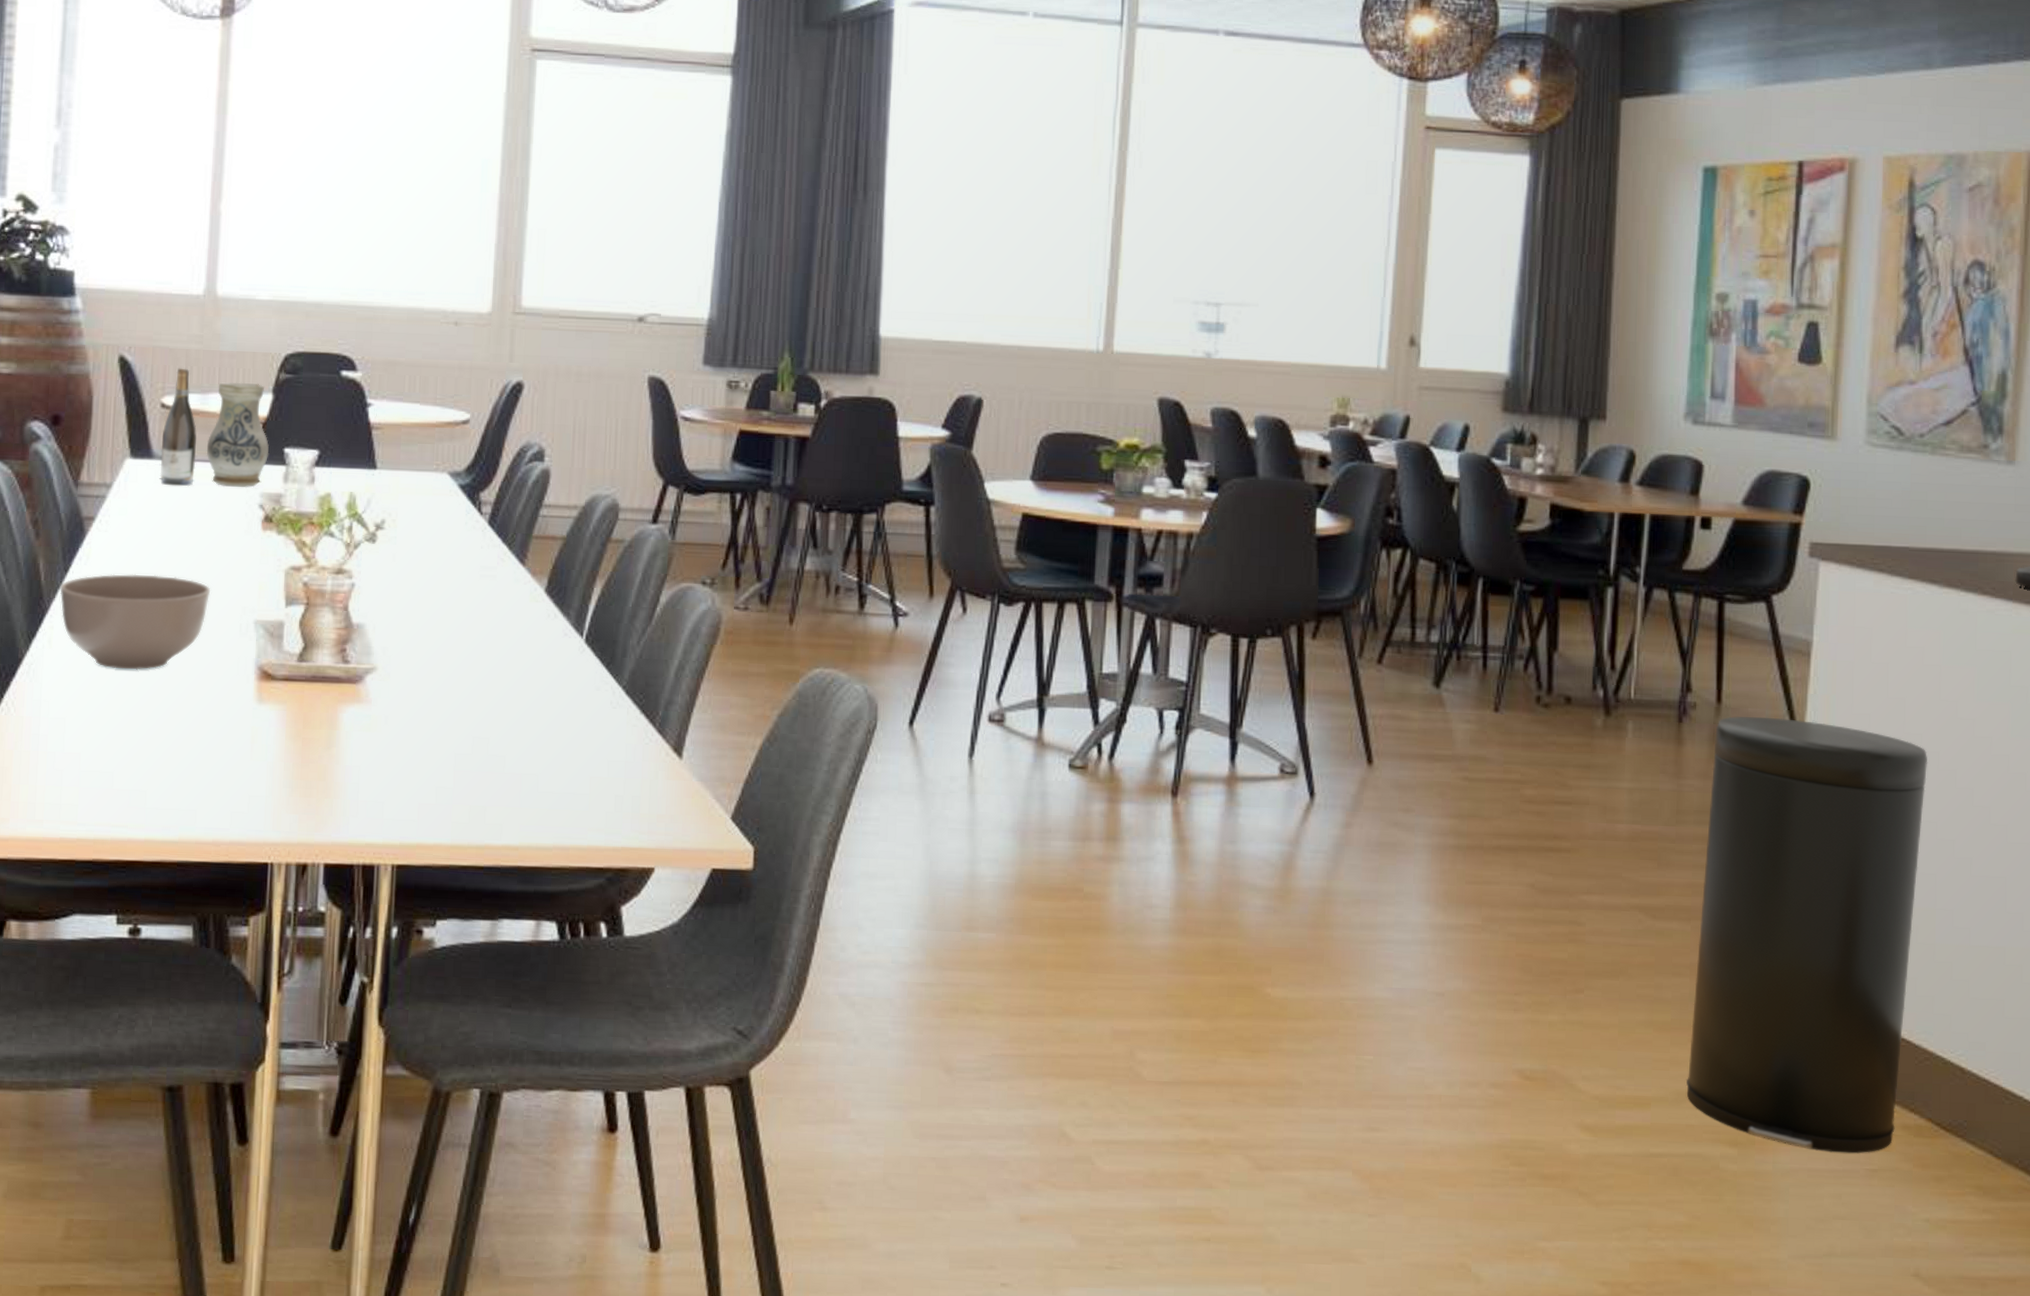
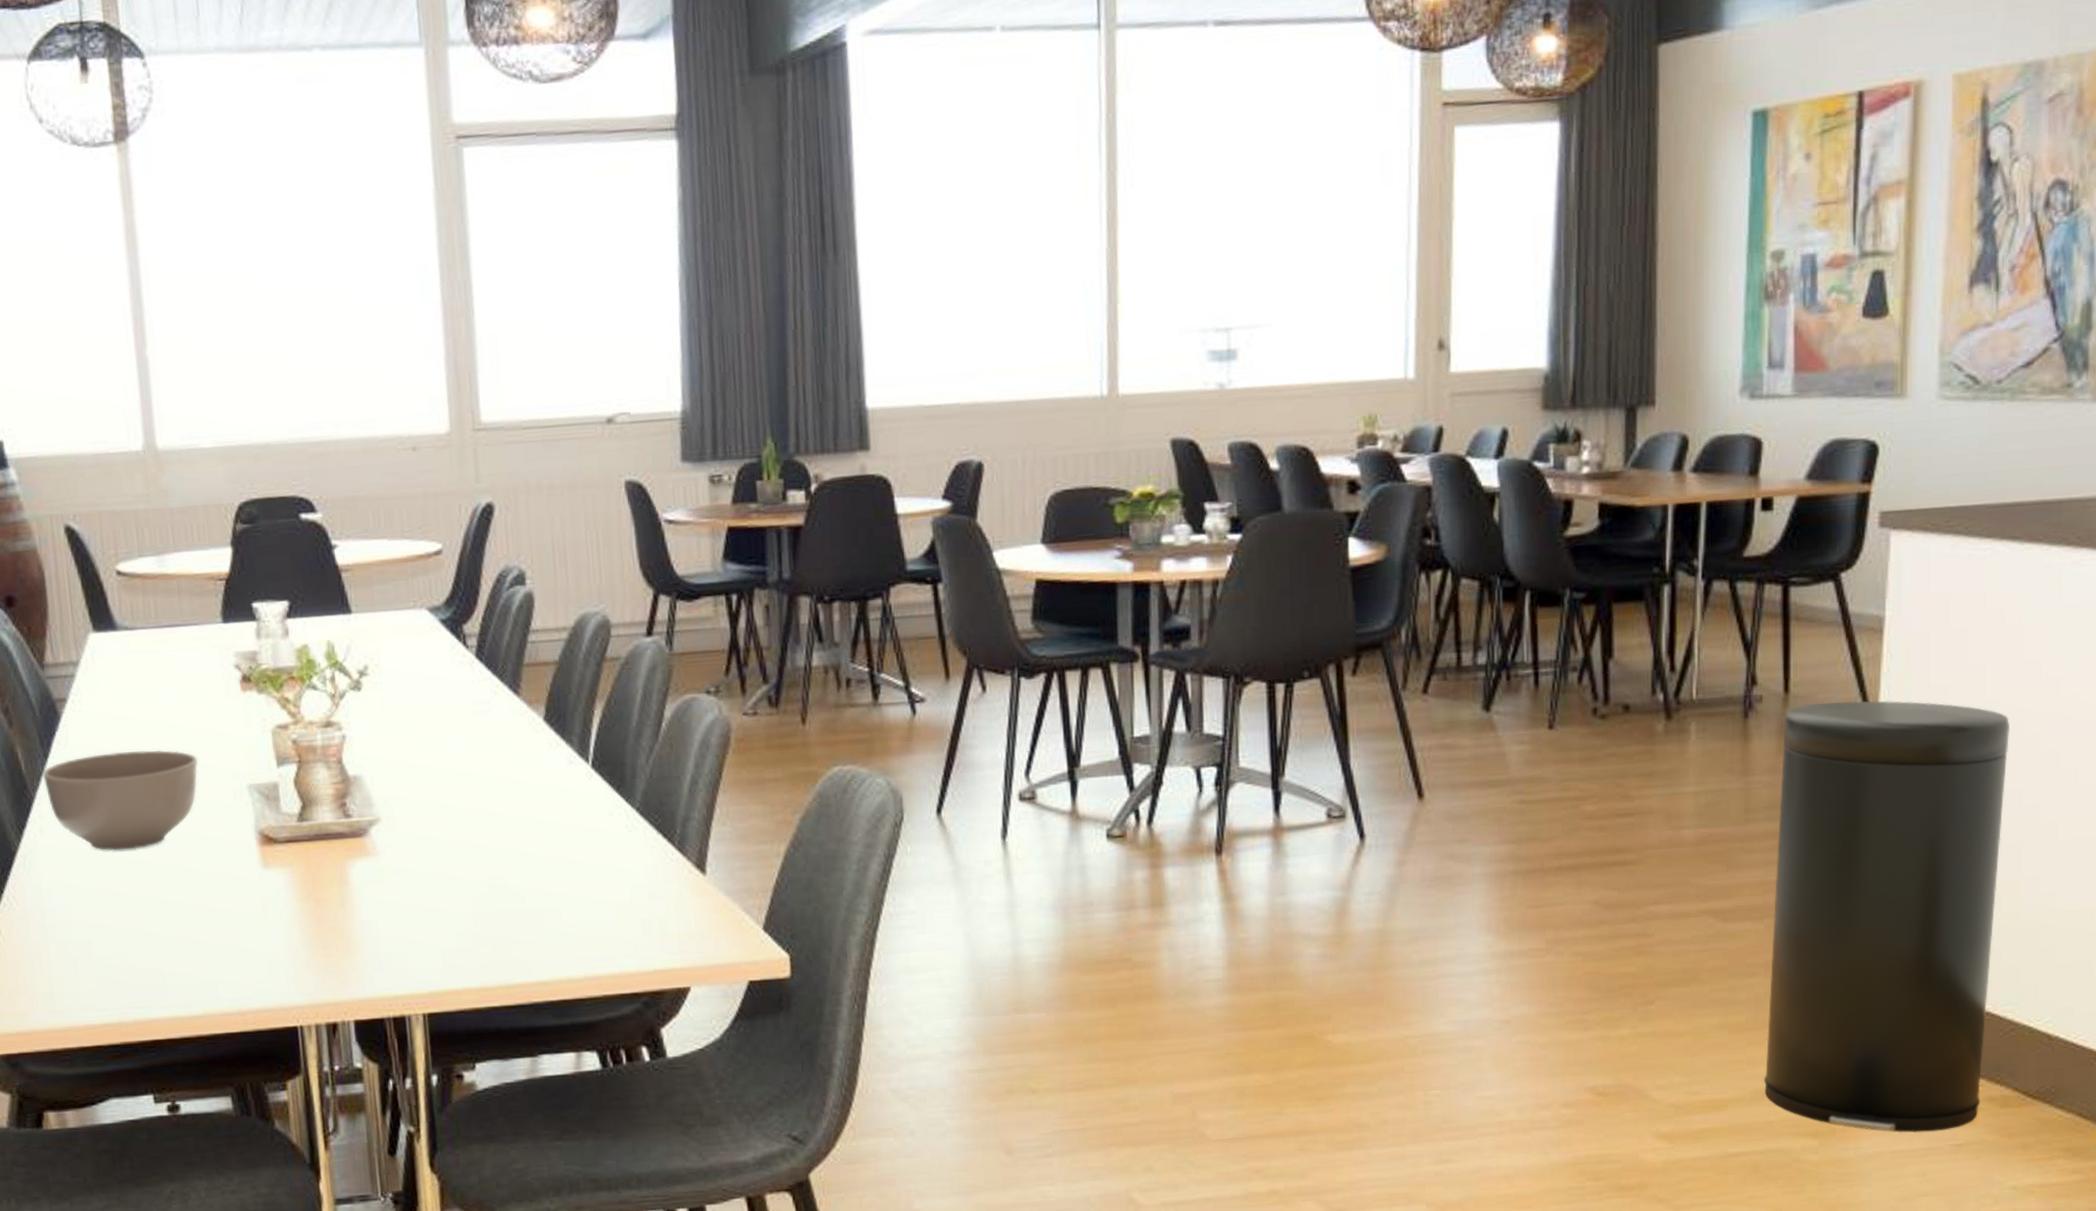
wine bottle: present [160,368,197,487] -> none [122,530,163,657]
ceramic pitcher: present [206,382,269,488] -> none [170,537,238,650]

